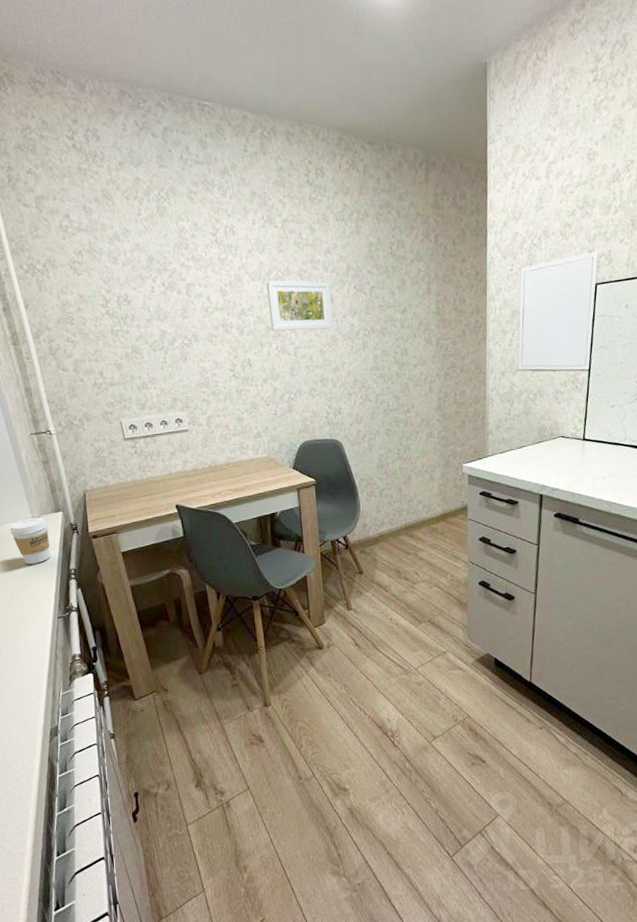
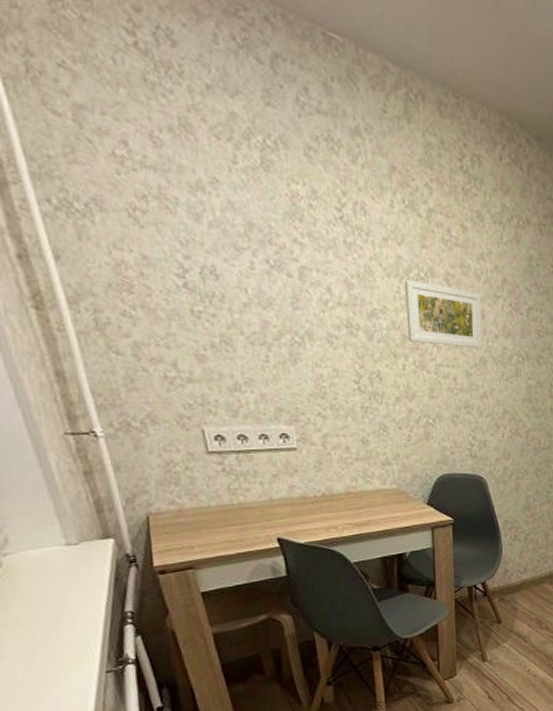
coffee cup: present [10,517,50,565] -> none [30,544,95,605]

